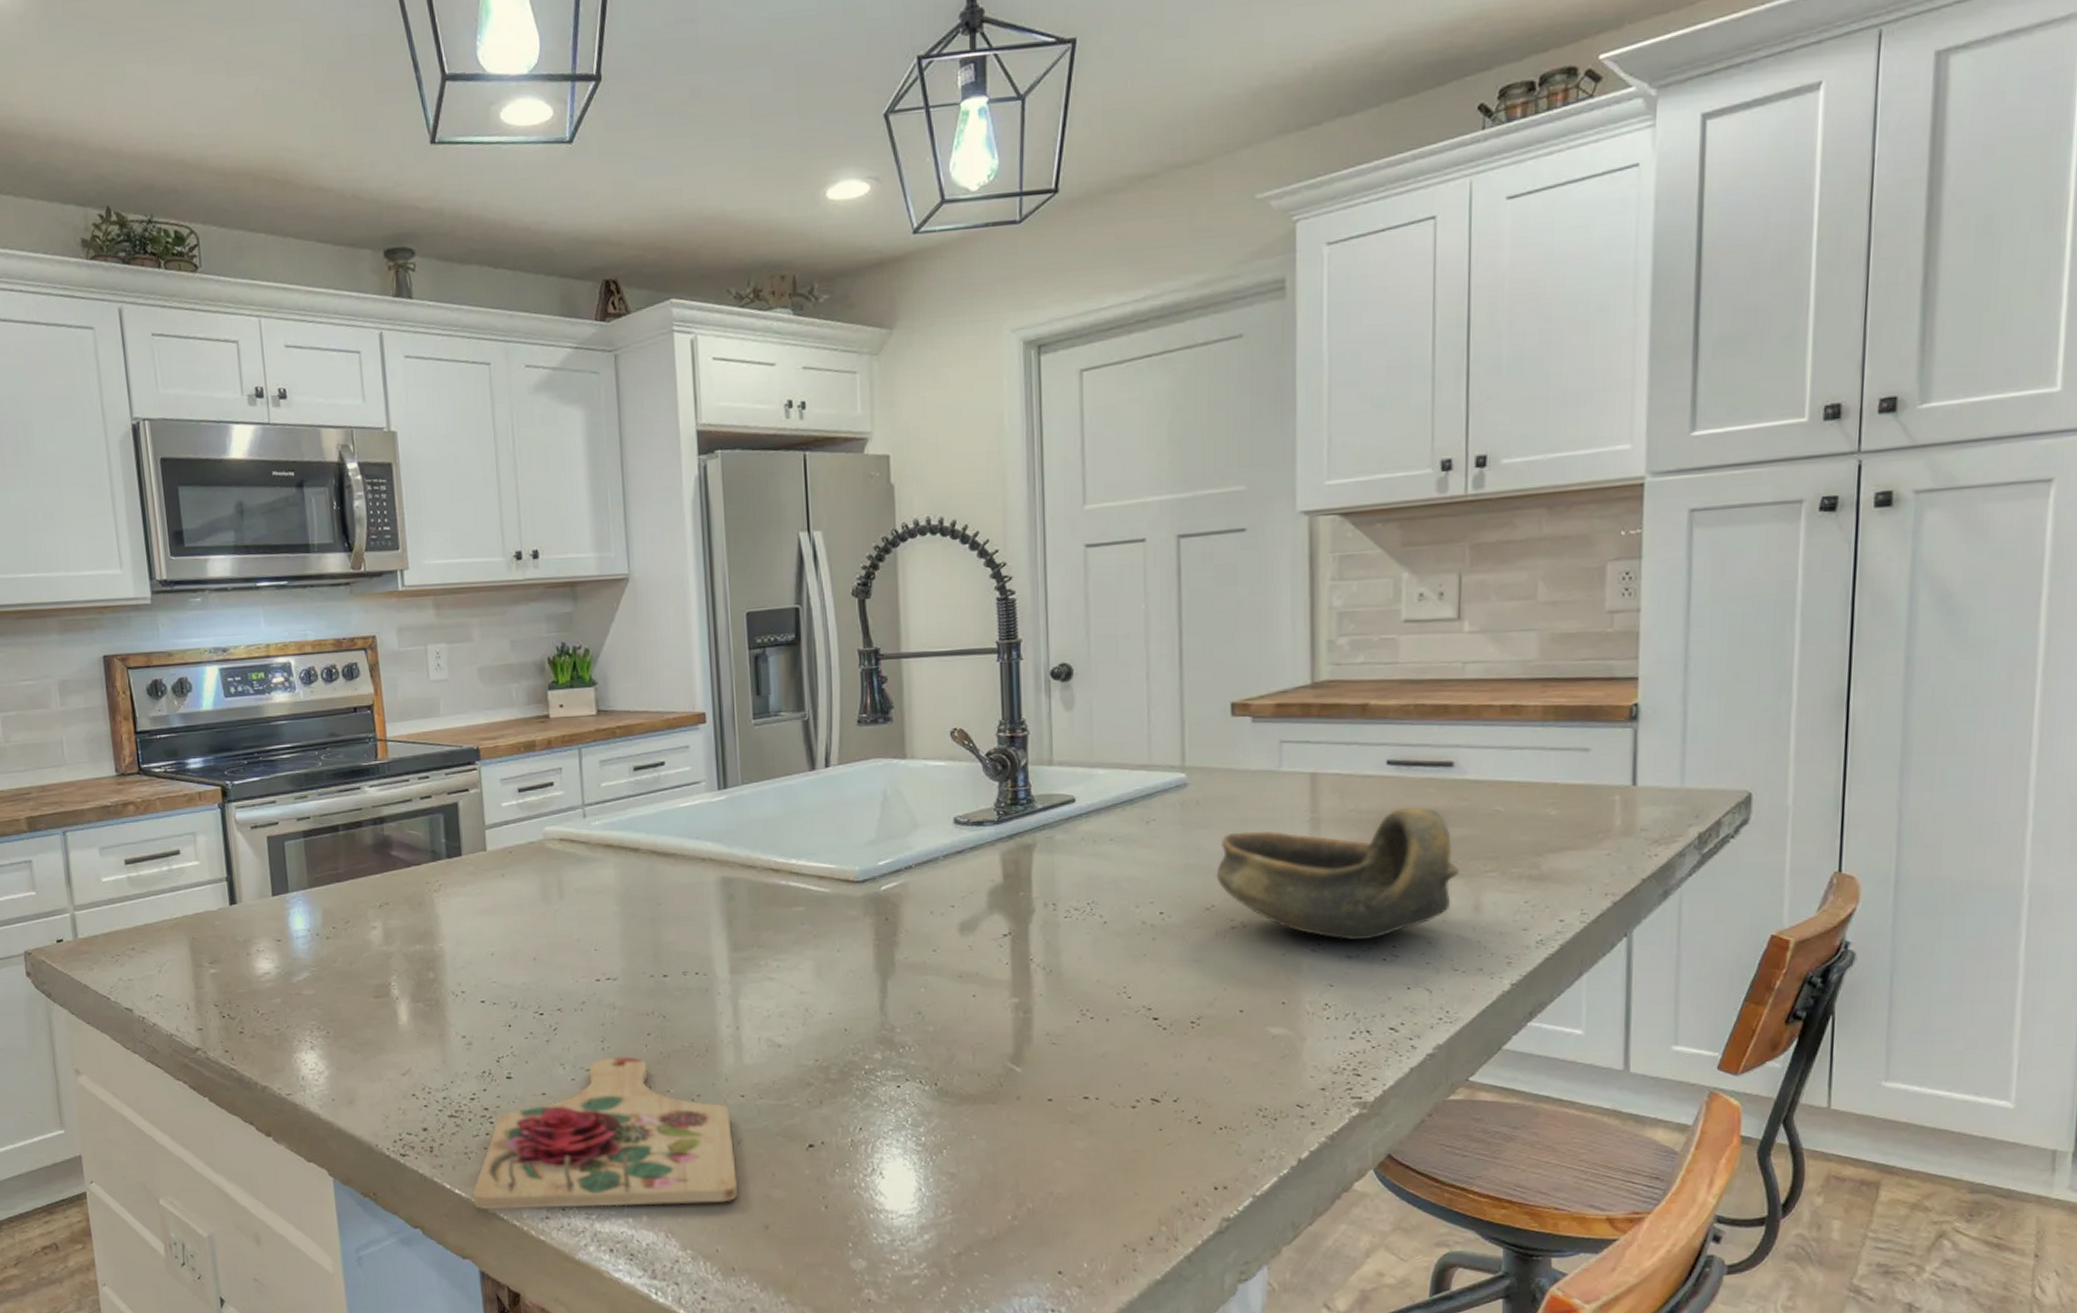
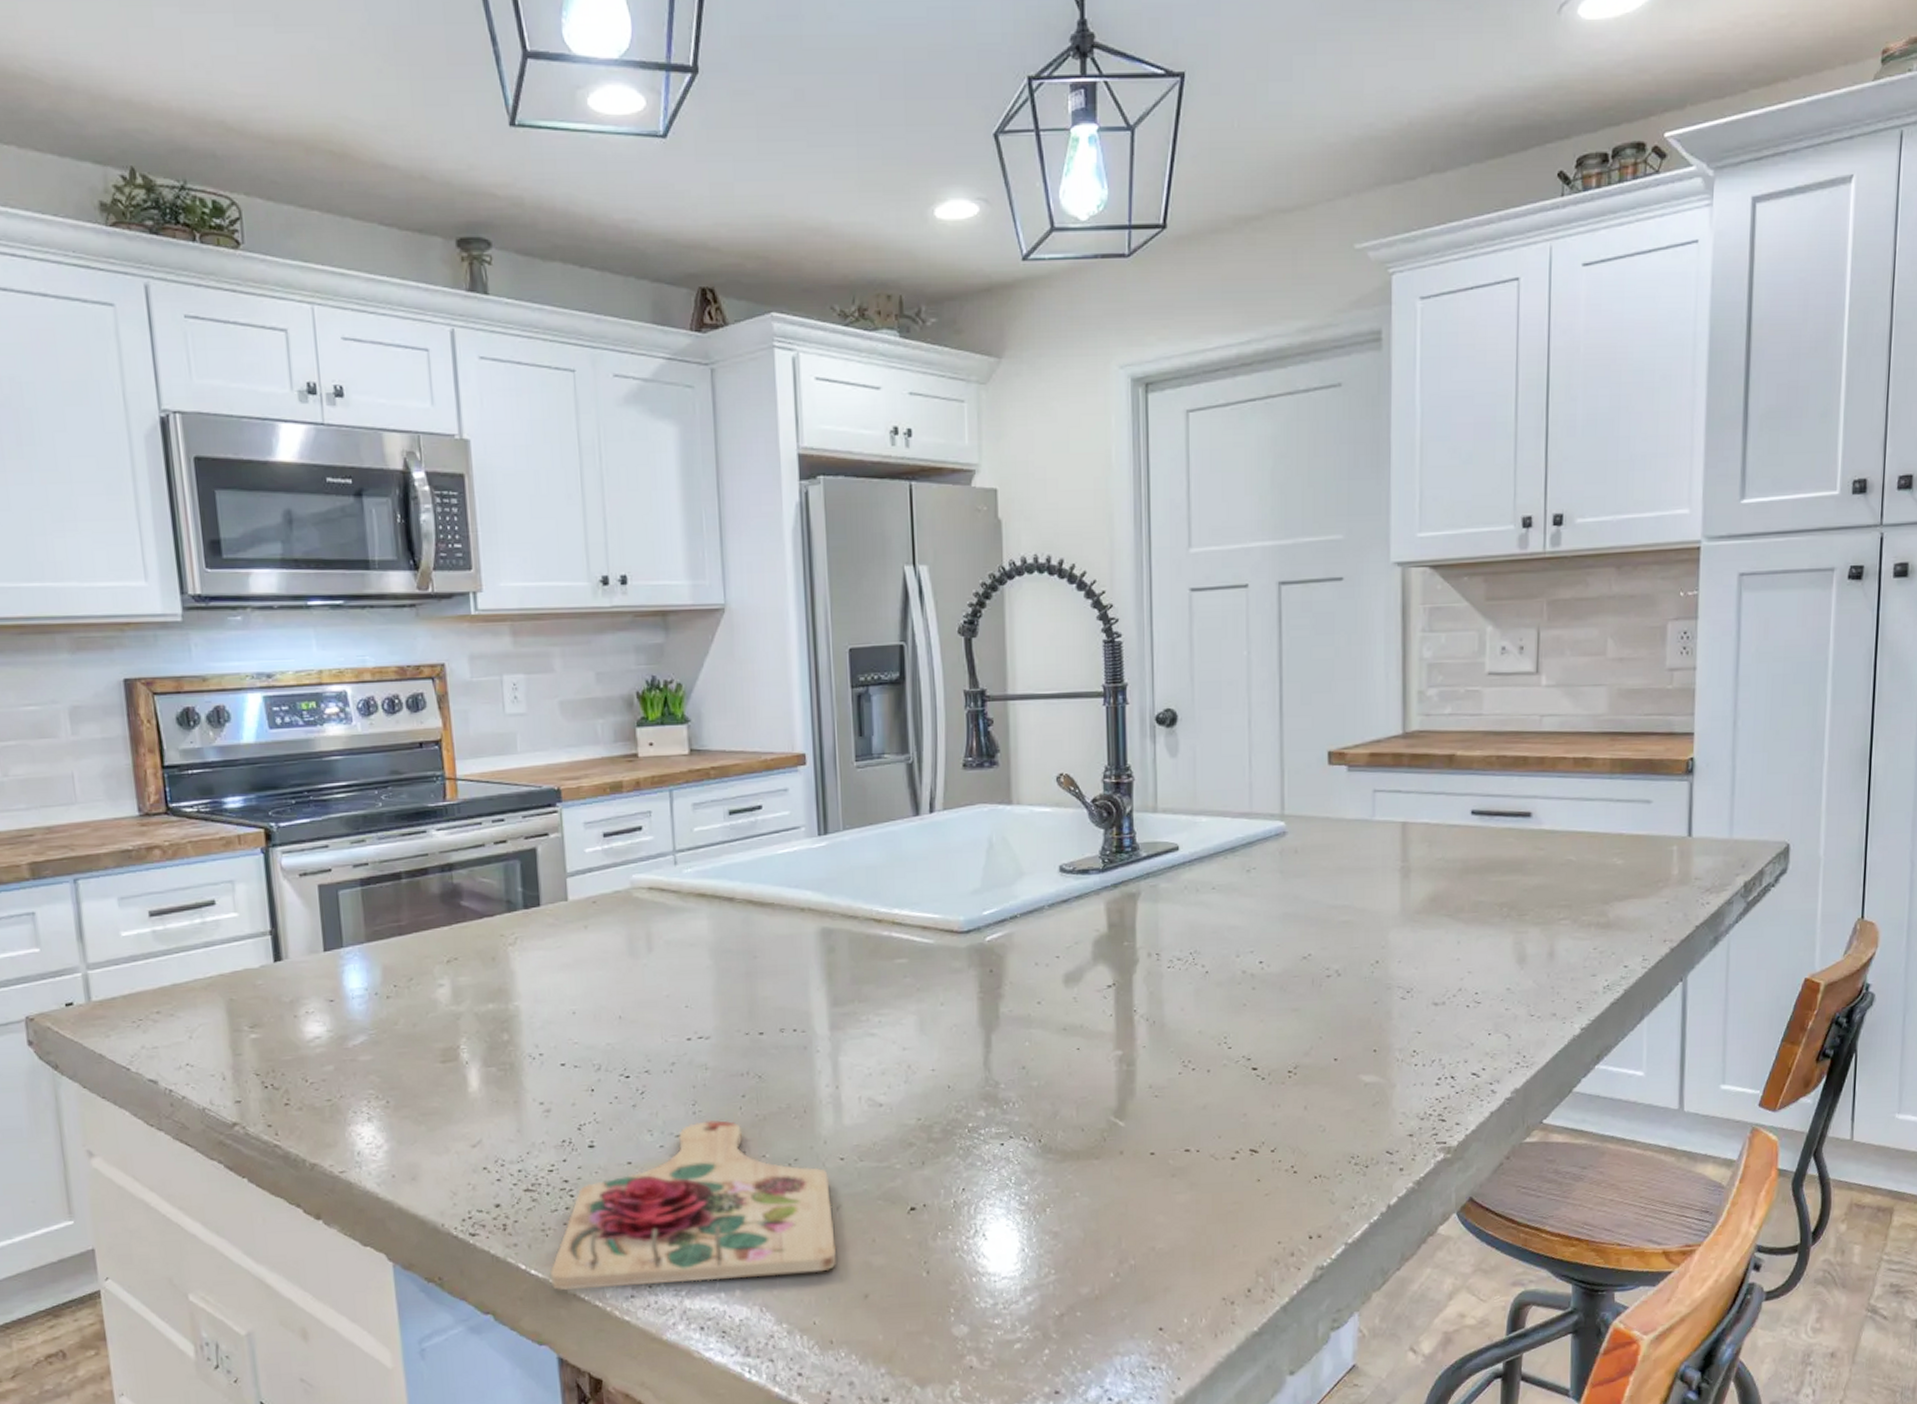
oil lamp: present [1216,807,1459,941] -> none [1313,856,1536,988]

